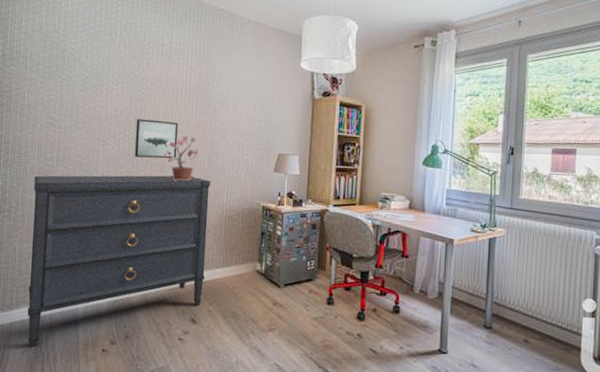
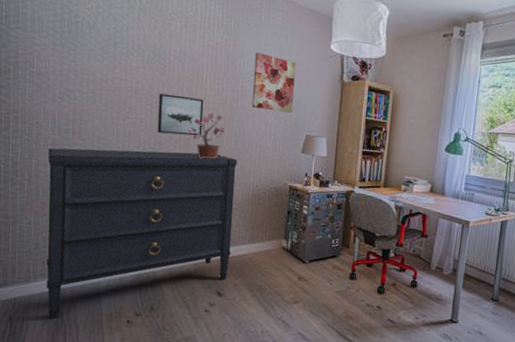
wall art: none [224,74,267,132] -> present [251,52,297,113]

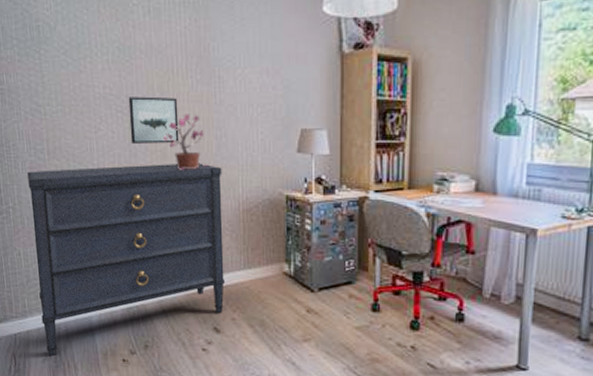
wall art: present [251,52,297,113] -> none [230,30,282,103]

